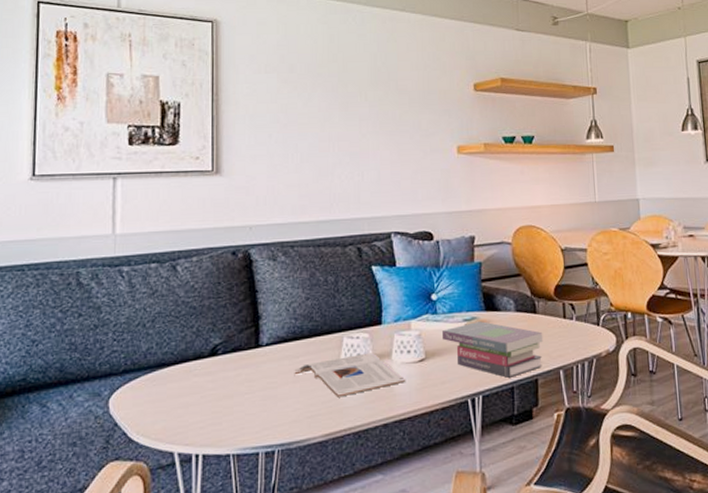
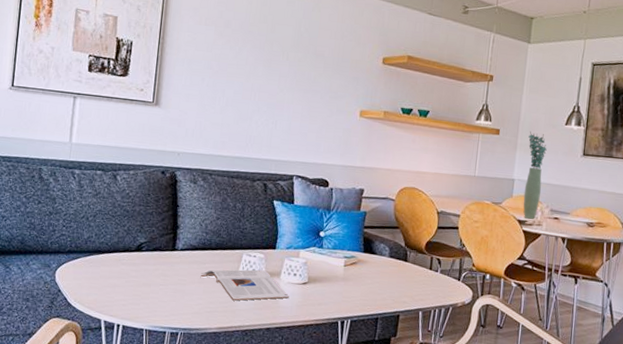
books: present [442,321,543,378] -> none [324,260,410,310]
vase: none [645,142,670,241] -> present [523,130,547,219]

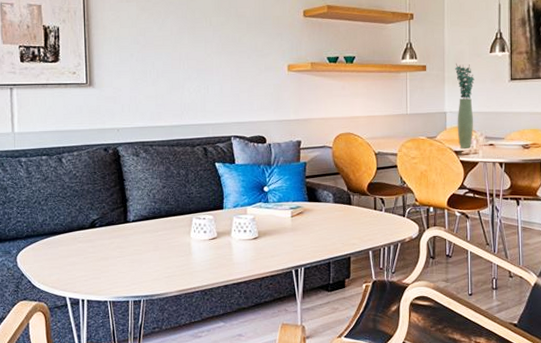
magazine: present [200,269,290,301] -> none [154,230,243,263]

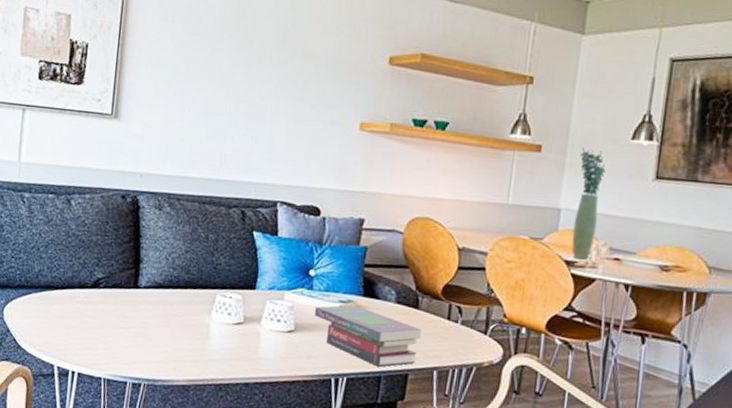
books: none [273,210,356,255] -> present [315,305,422,367]

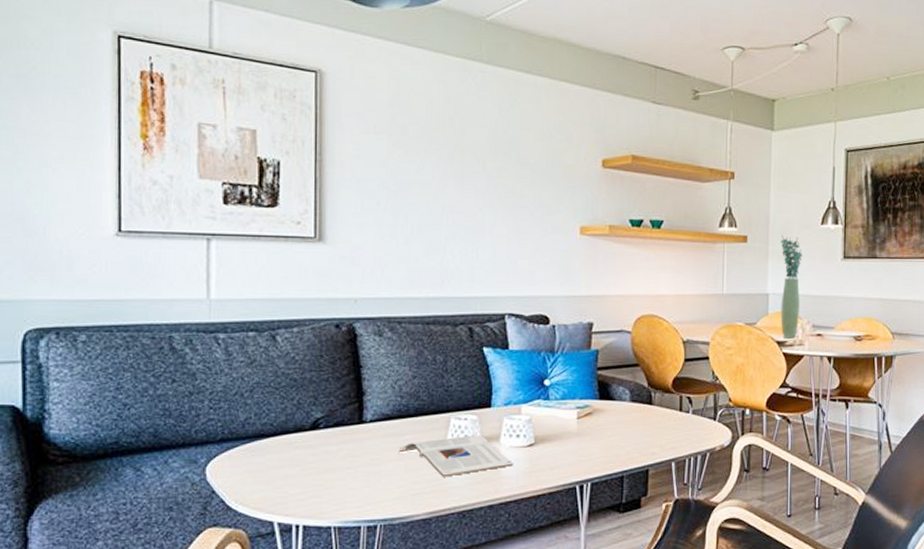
magazine: none [166,312,273,350] -> present [398,435,514,477]
books: present [315,305,422,367] -> none [554,410,657,467]

